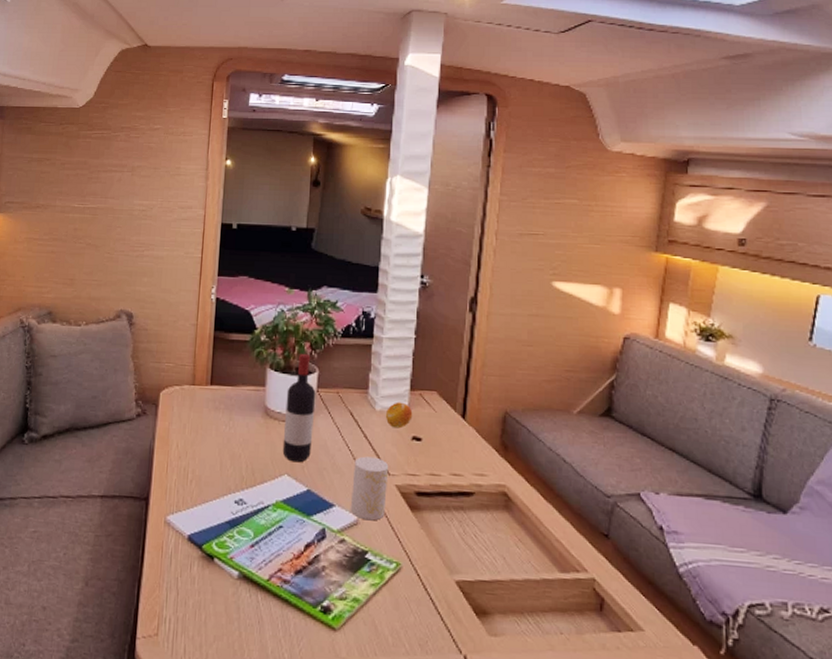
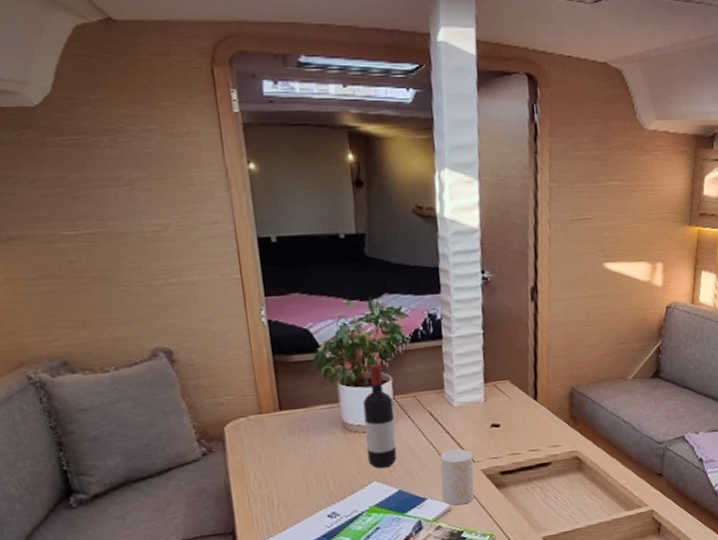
fruit: present [385,402,413,429] -> none [463,395,489,420]

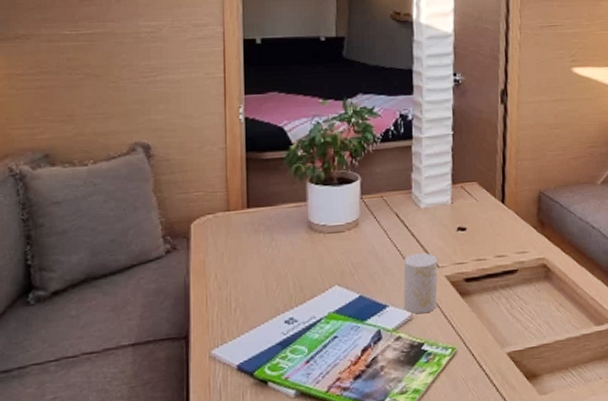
wine bottle: present [362,363,397,469] -> none [330,162,361,272]

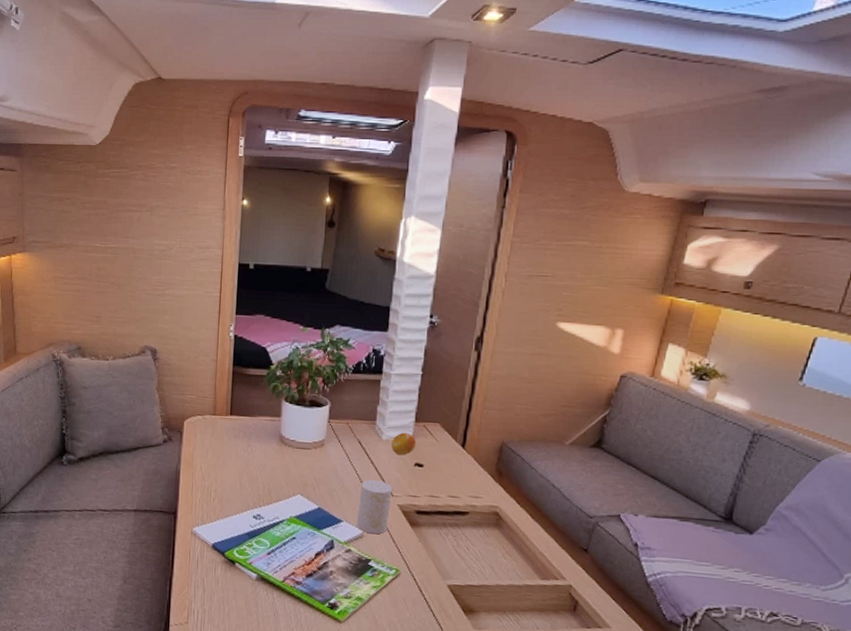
fruit: none [430,196,456,223] -> present [391,432,417,456]

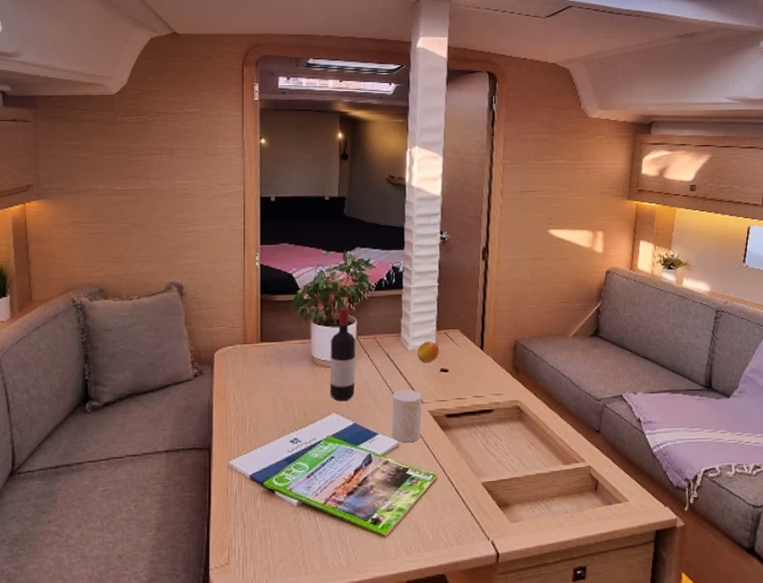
wine bottle: none [296,387,328,484] -> present [329,307,356,402]

